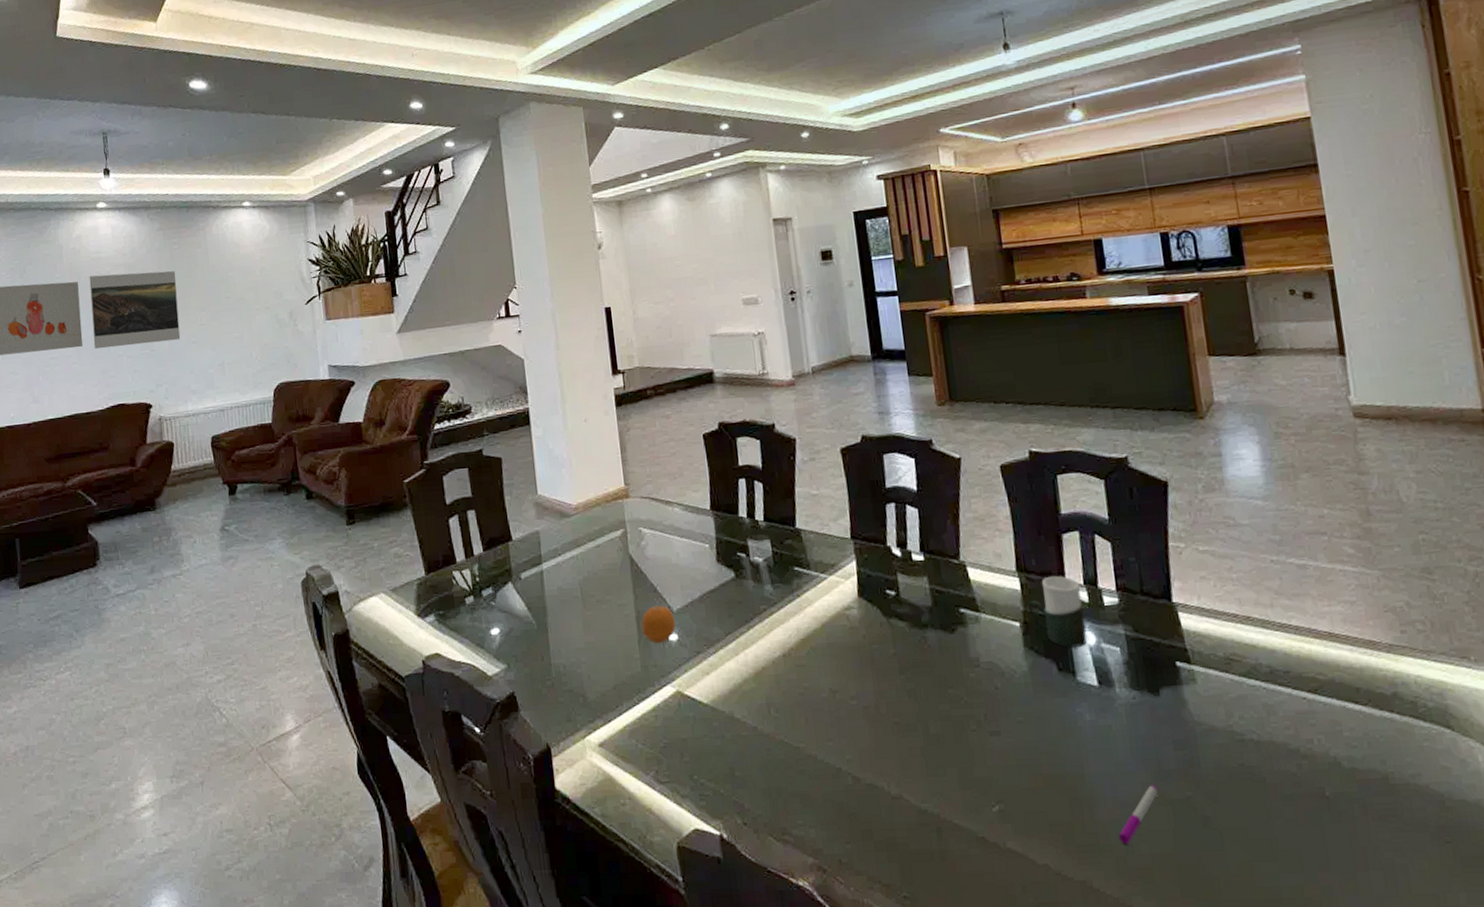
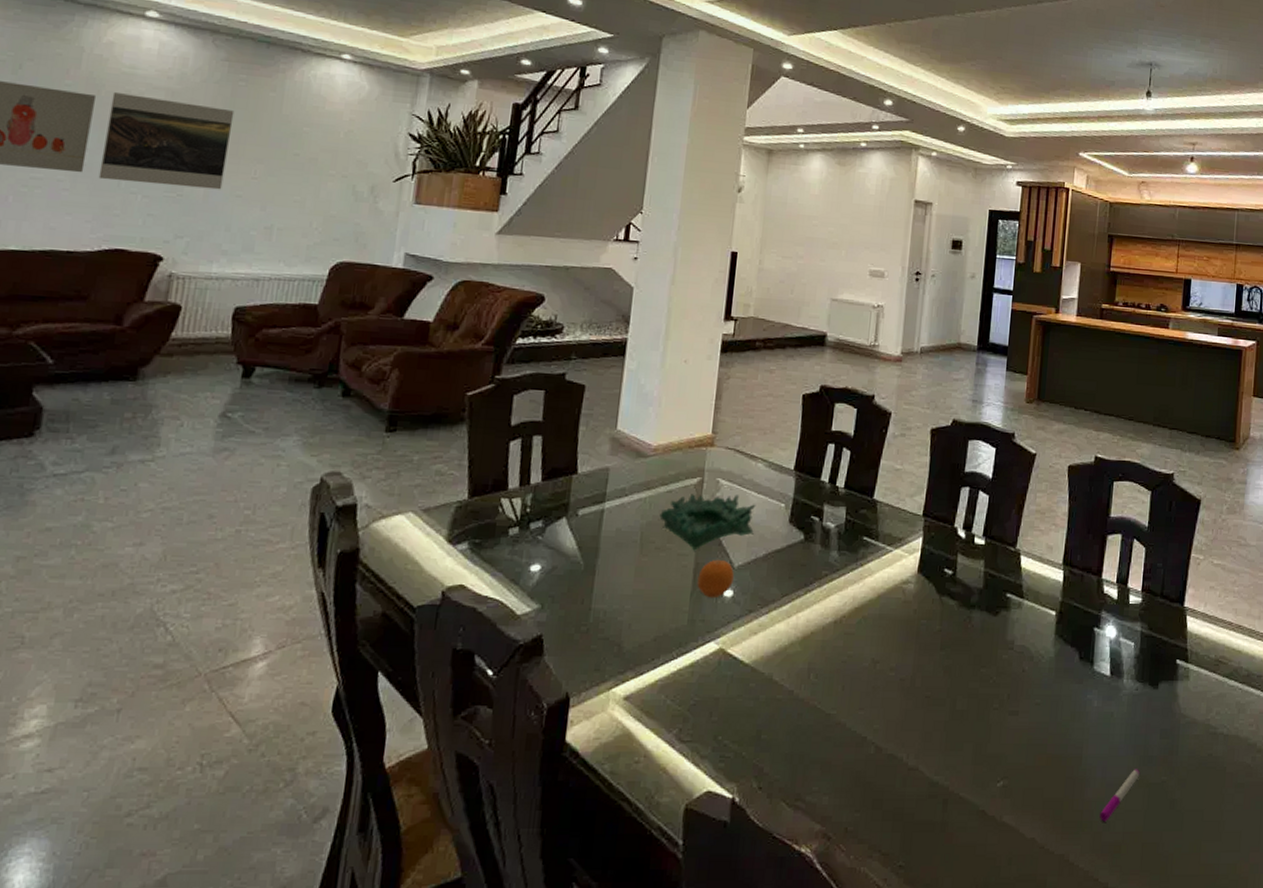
decorative bowl: none [593,541,685,600] -> present [659,494,756,551]
cup: present [1029,575,1088,648] -> none [1066,572,1114,639]

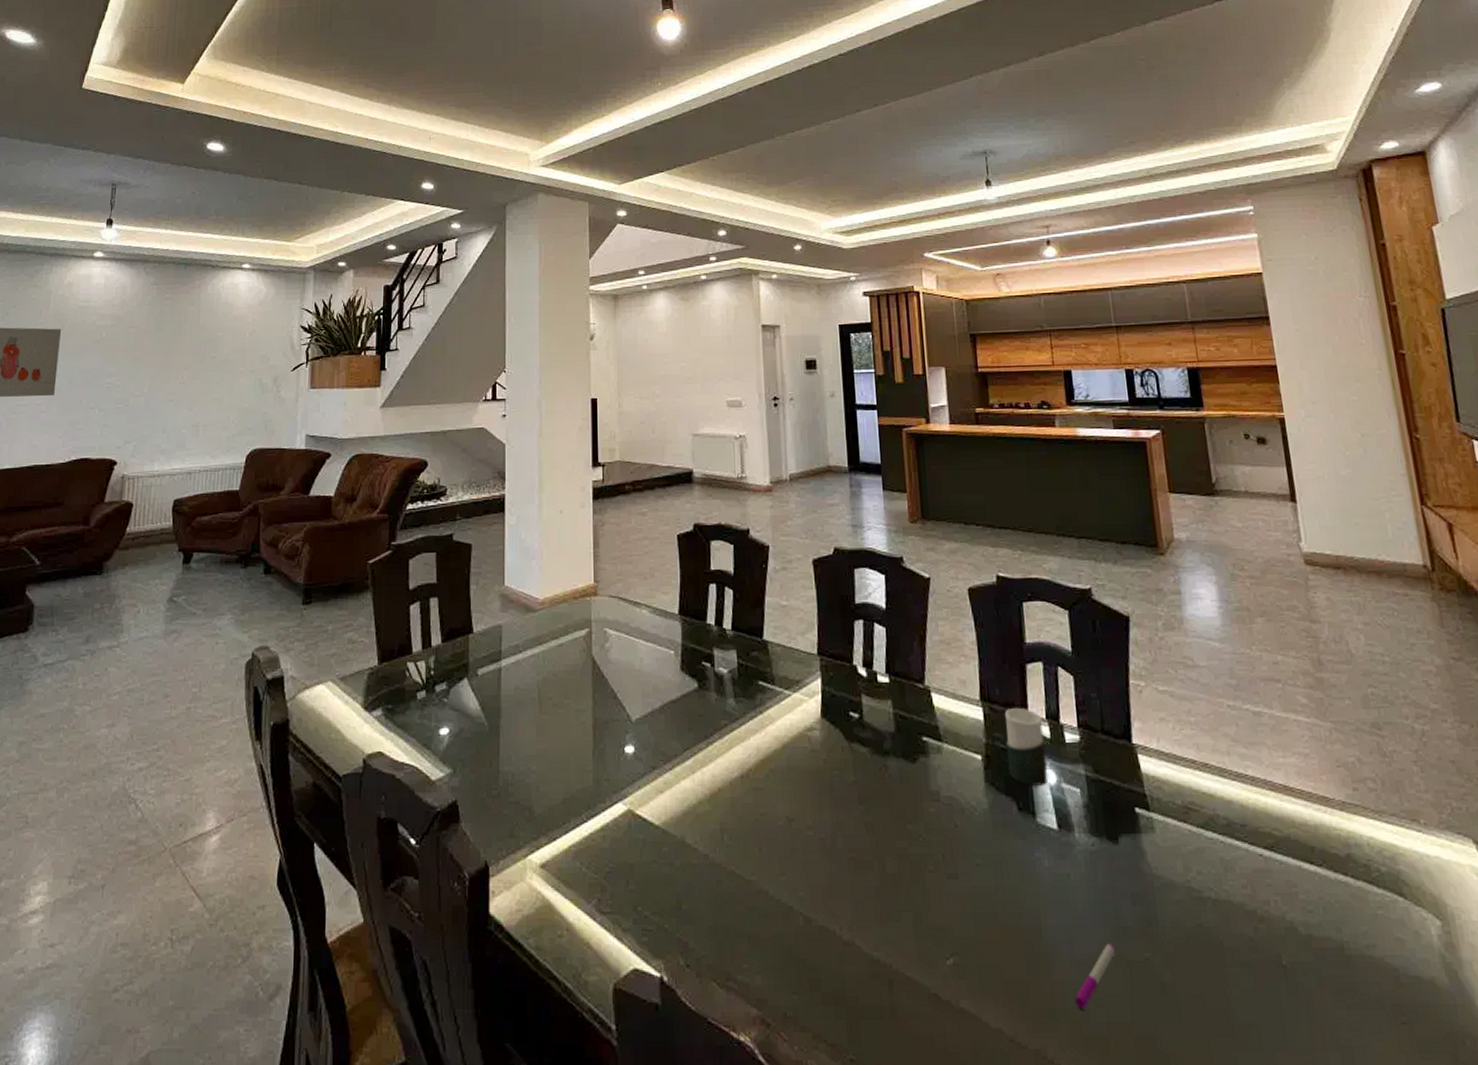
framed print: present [98,92,235,190] -> none [66,324,164,400]
decorative bowl: present [659,494,756,551] -> none [554,644,647,706]
fruit: present [697,559,734,599] -> none [598,713,633,756]
cup: none [1066,572,1114,639] -> present [991,707,1049,786]

